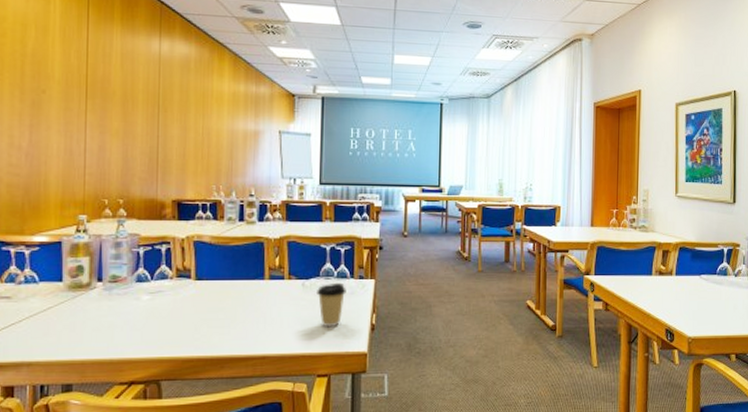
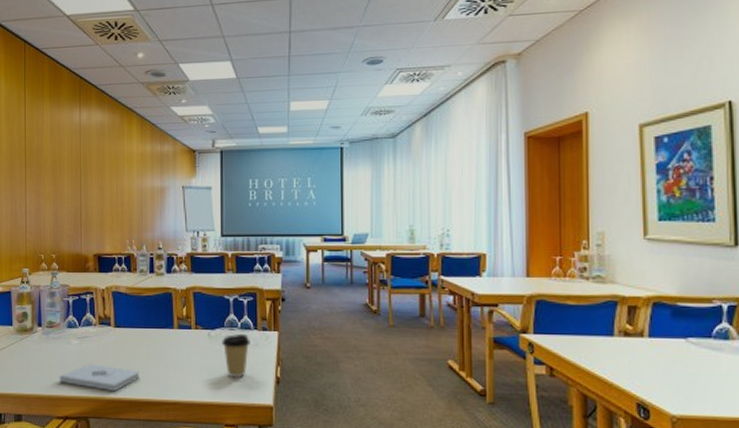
notepad: none [123,321,223,350] -> present [59,363,139,392]

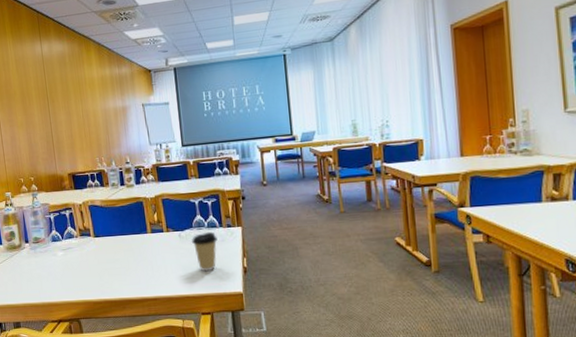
notepad: present [59,363,139,392] -> none [49,271,121,294]

